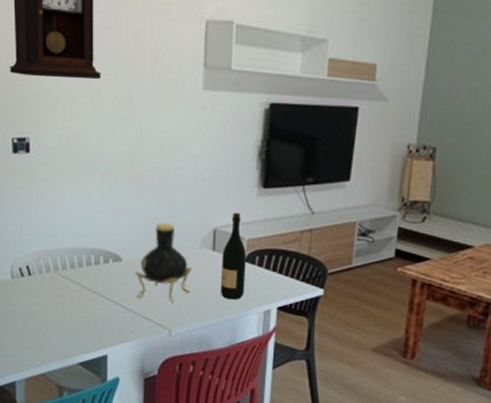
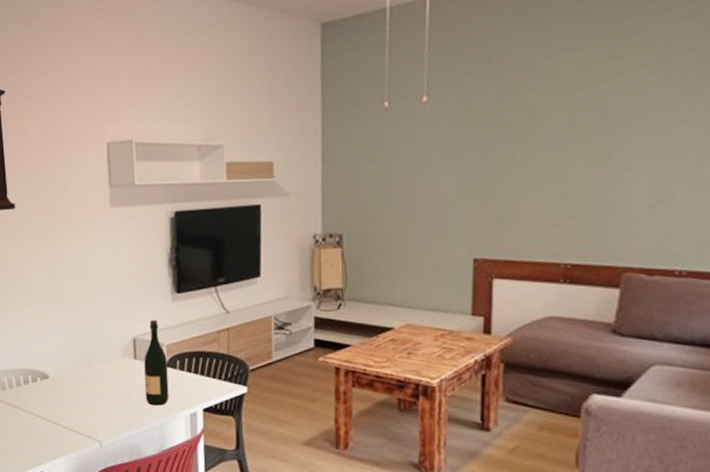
vase: present [135,223,192,304] -> none [62,338,116,415]

